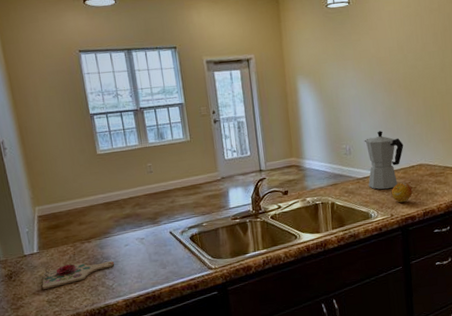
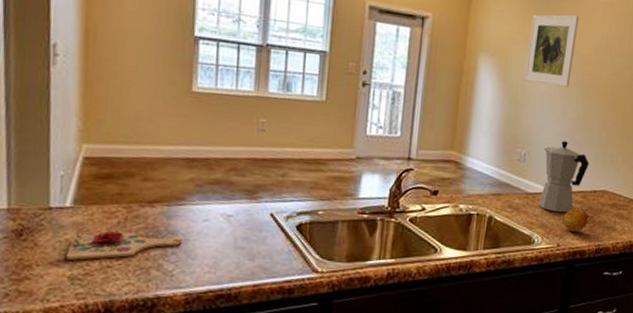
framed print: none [332,27,374,90] -> present [524,14,580,87]

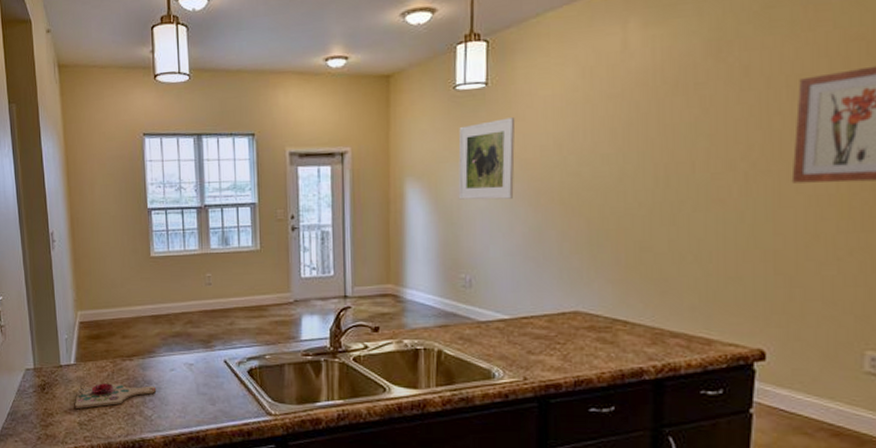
moka pot: present [538,141,589,213] -> none [492,259,552,341]
fruit: present [562,207,589,232] -> none [526,334,560,363]

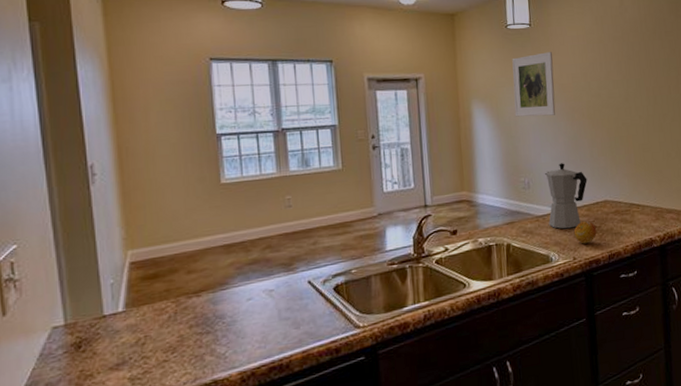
cutting board: present [75,383,157,409] -> none [124,320,231,362]
moka pot: none [492,259,552,341] -> present [544,163,588,229]
fruit: none [526,334,560,363] -> present [573,221,597,244]

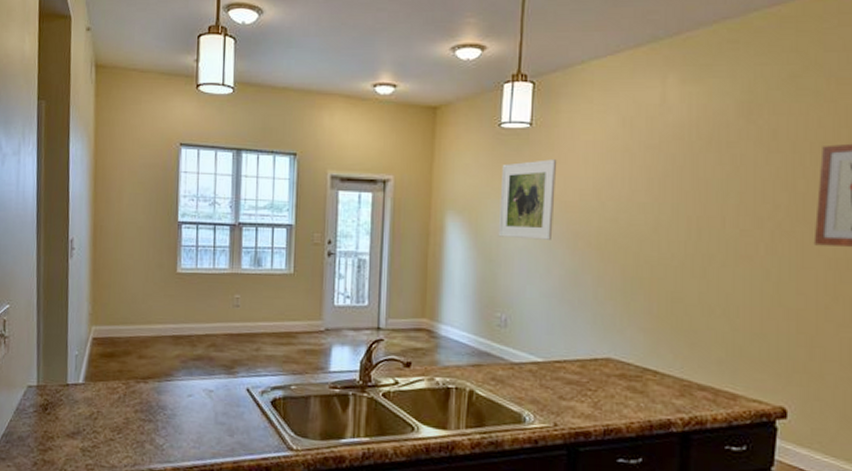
moka pot: present [544,163,588,229] -> none [526,301,585,386]
fruit: present [573,221,597,244] -> none [558,379,591,409]

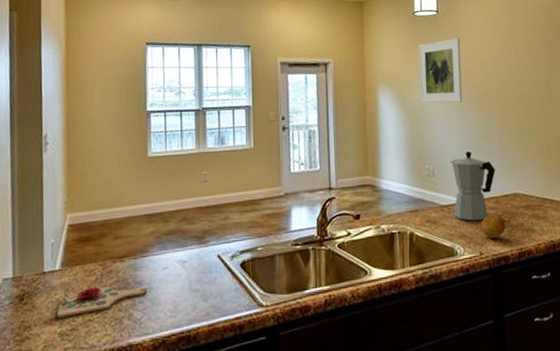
cutting board: none [79,406,171,433] -> present [57,286,148,318]
moka pot: none [526,301,585,386] -> present [450,151,496,221]
fruit: none [558,379,591,409] -> present [480,214,506,239]

